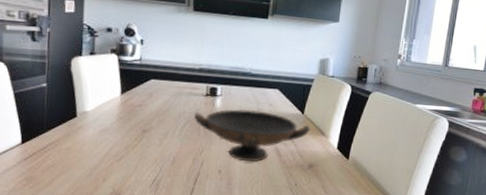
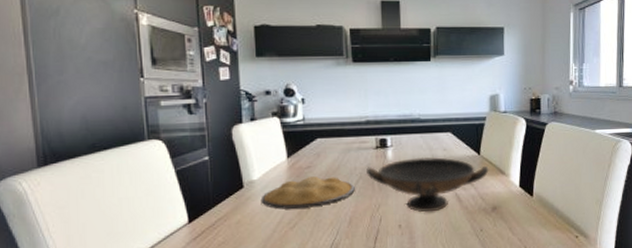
plate: none [91,114,182,144] -> present [260,176,355,209]

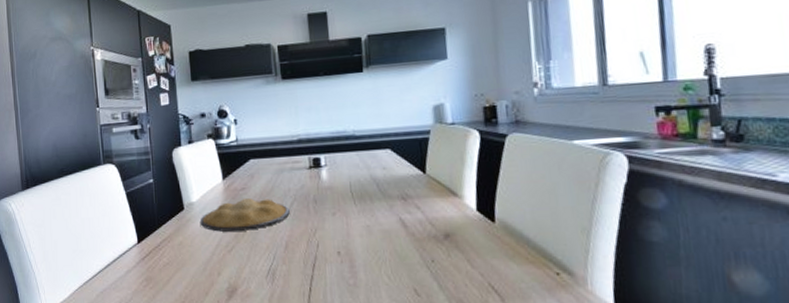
decorative bowl: present [366,157,489,213] -> none [301,177,438,239]

